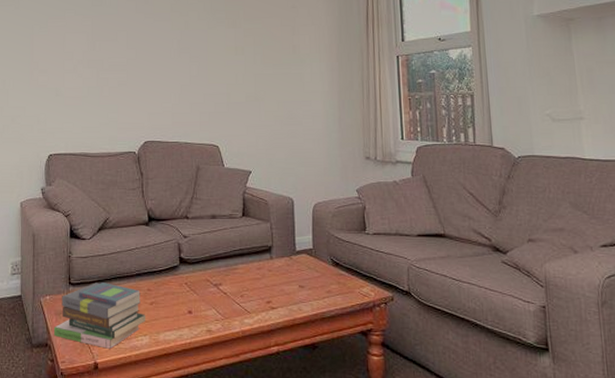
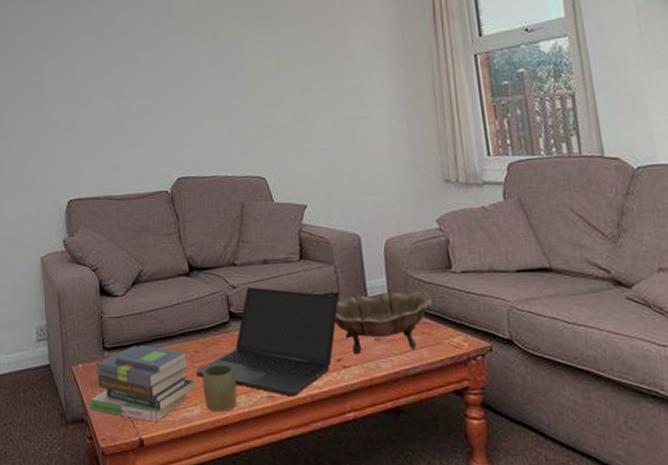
laptop: none [148,237,272,332] -> present [196,287,339,397]
mug: none [152,302,181,342] -> present [202,364,238,412]
decorative bowl: none [268,247,349,298] -> present [335,291,434,354]

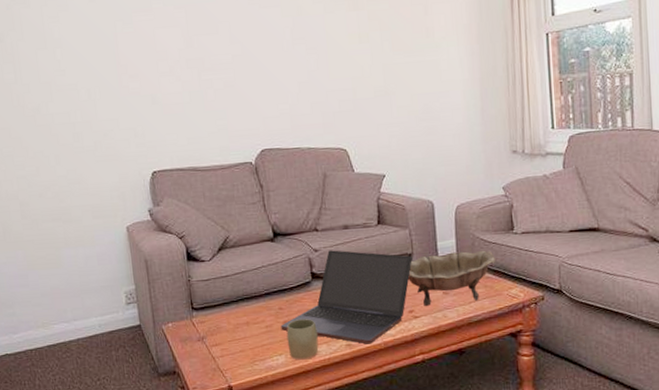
books: present [89,345,195,422] -> none [180,304,279,371]

